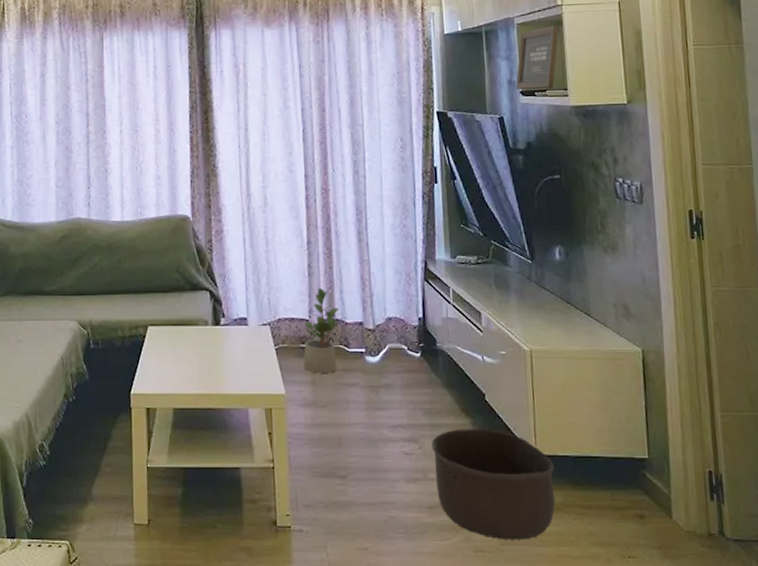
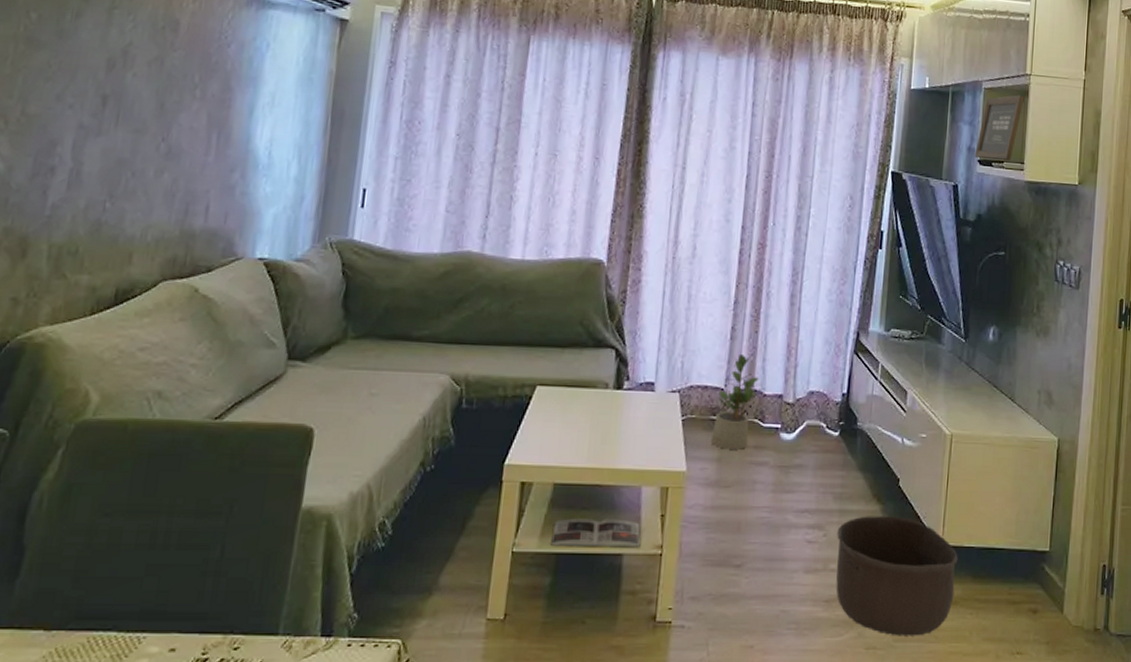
magazine: none [178,437,254,462] -> present [551,518,641,548]

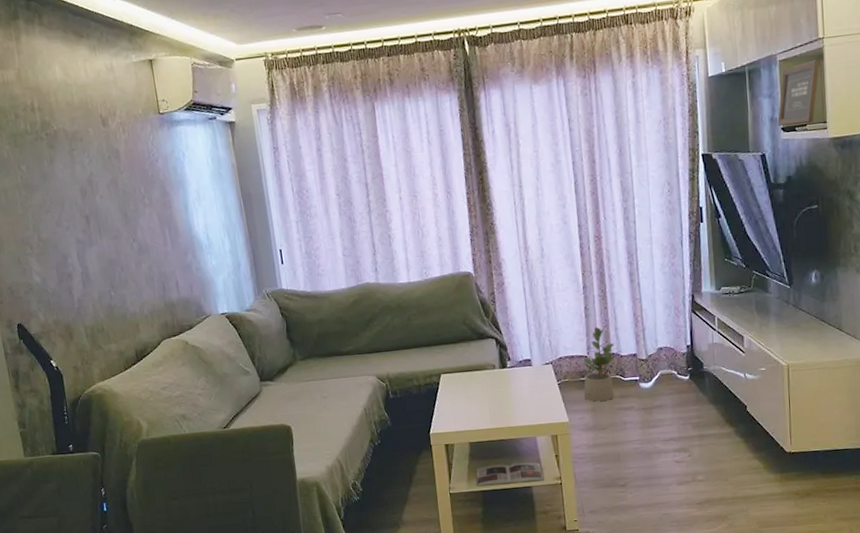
basket: present [836,516,958,636] -> none [699,434,807,524]

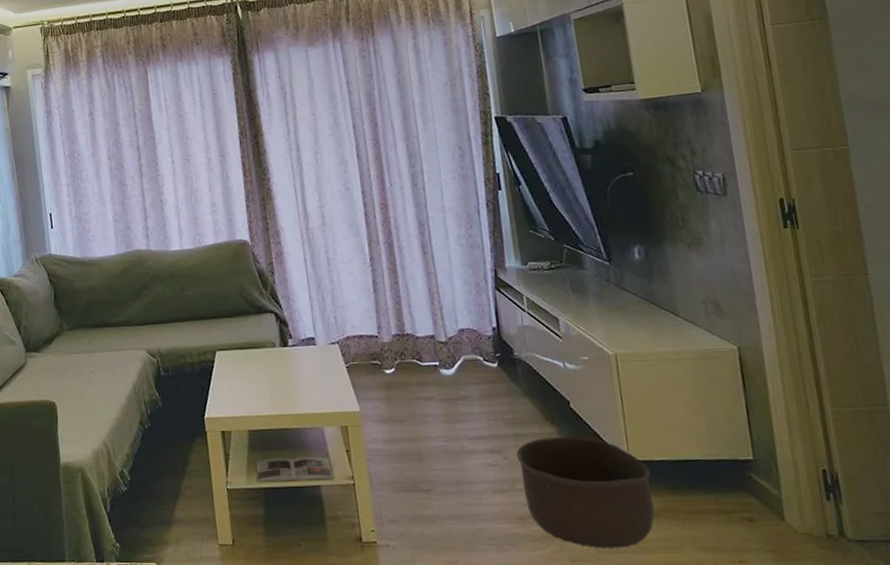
potted plant: present [583,326,615,401] -> none [373,303,411,389]
basket: none [699,434,807,524] -> present [516,436,655,549]
picture frame: present [777,59,820,127] -> none [577,17,621,88]

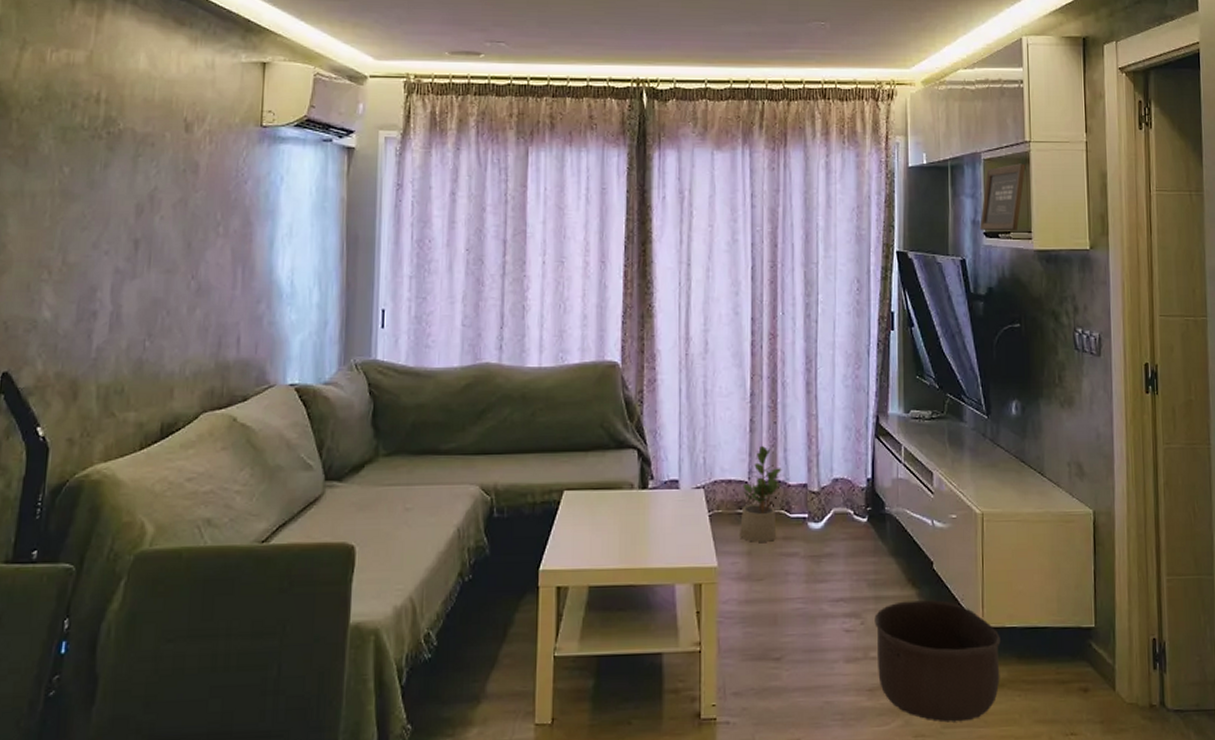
magazine: present [256,456,334,482] -> none [591,618,679,648]
potted plant: none [373,303,411,389] -> present [740,445,782,542]
picture frame: none [577,17,621,88] -> present [980,163,1026,231]

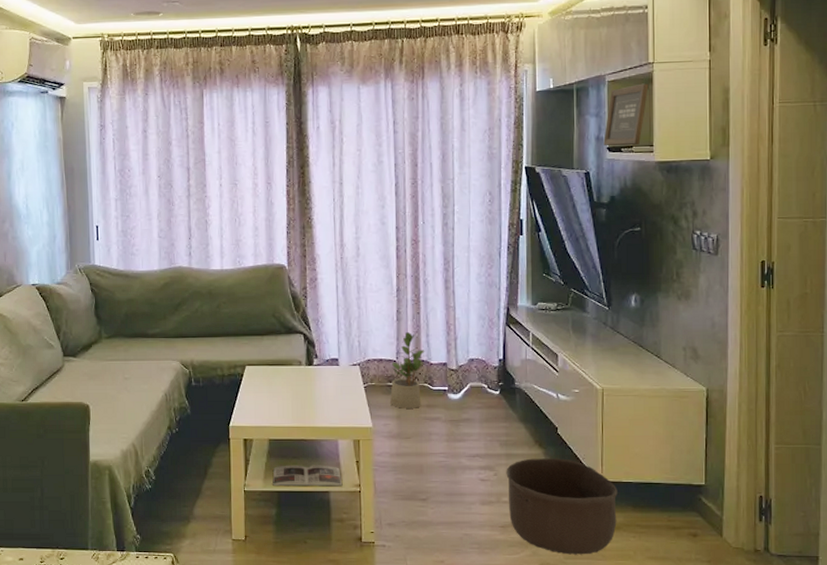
magazine: none [591,618,679,648] -> present [272,465,343,487]

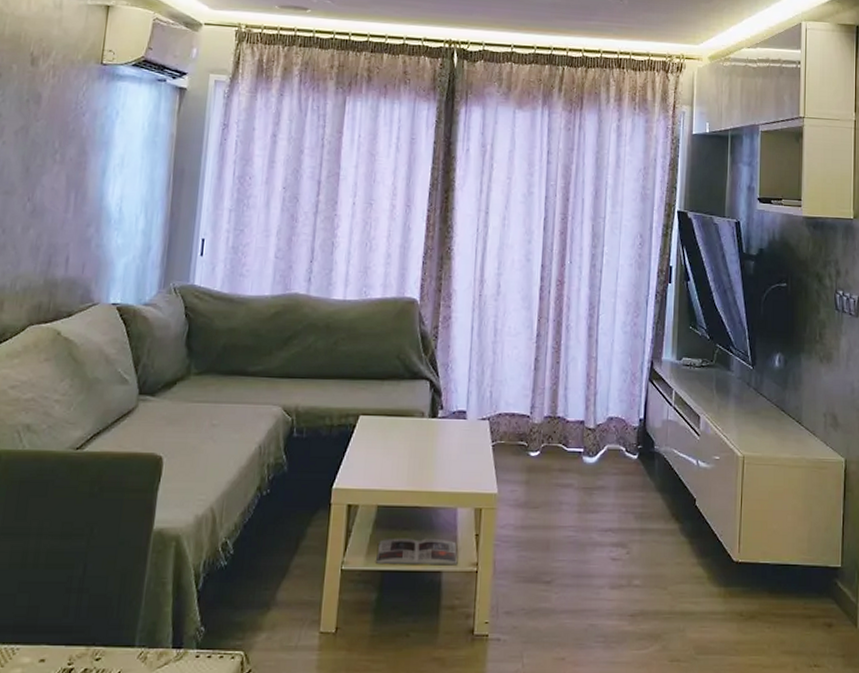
potted plant: present [390,331,425,409] -> none [520,382,562,473]
basket: present [506,458,618,555] -> none [639,534,754,649]
picture frame: present [603,83,649,147] -> none [754,137,799,199]

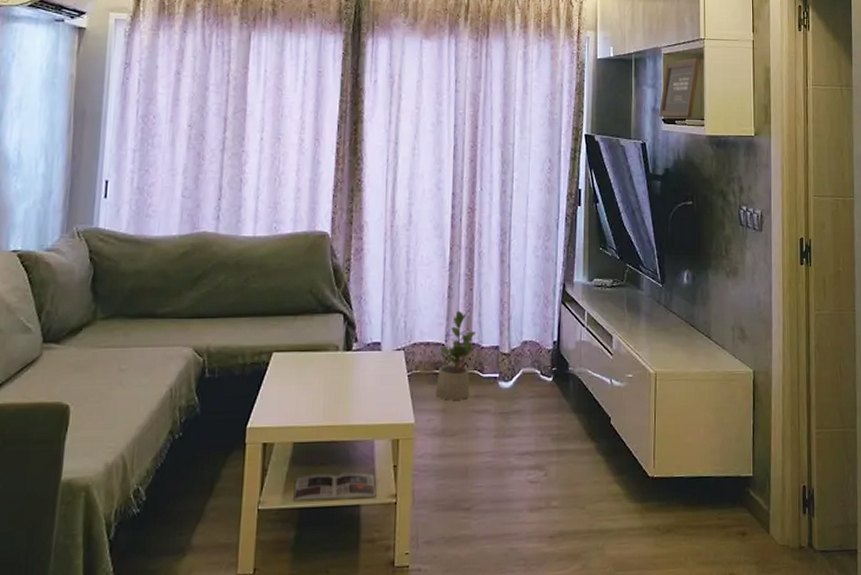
potted plant: none [520,382,562,473] -> present [436,310,477,400]
picture frame: none [754,137,799,199] -> present [659,58,700,119]

